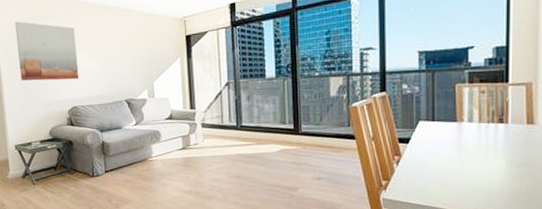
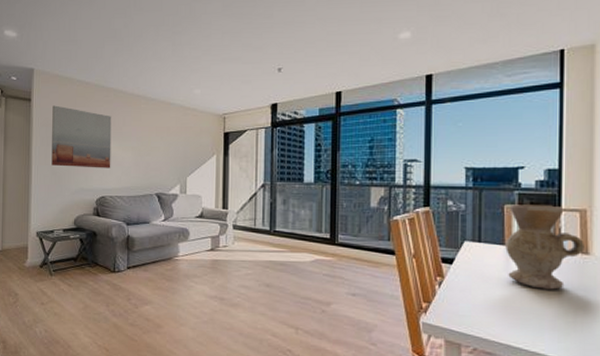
vase: none [457,81,530,159] -> present [505,203,584,290]

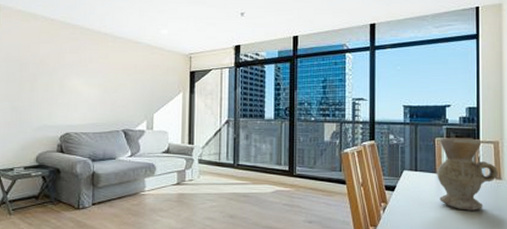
wall art: present [51,105,112,168] -> none [12,41,78,105]

